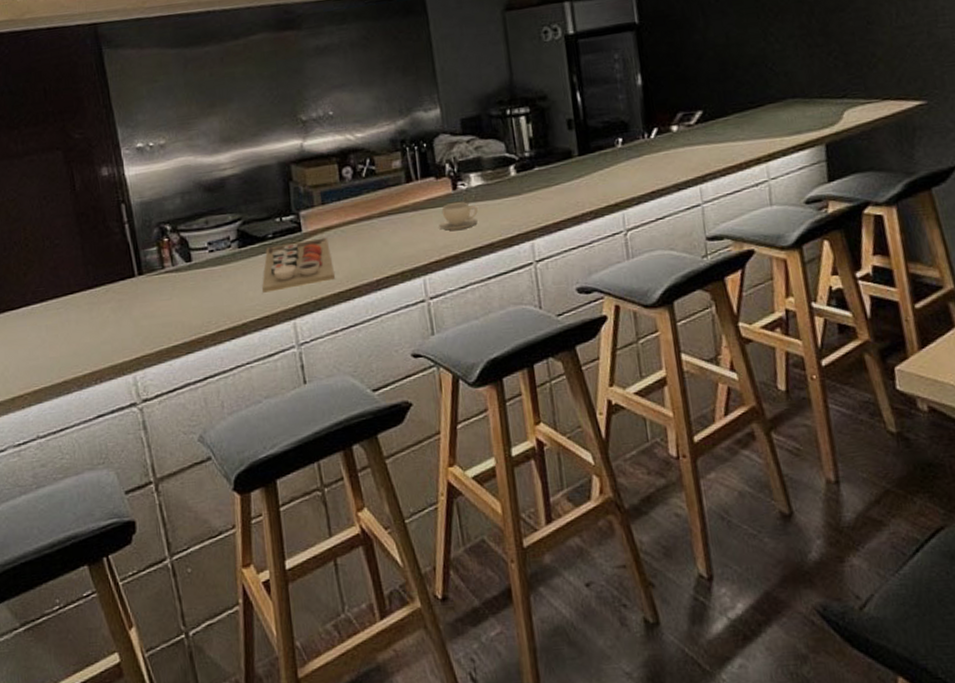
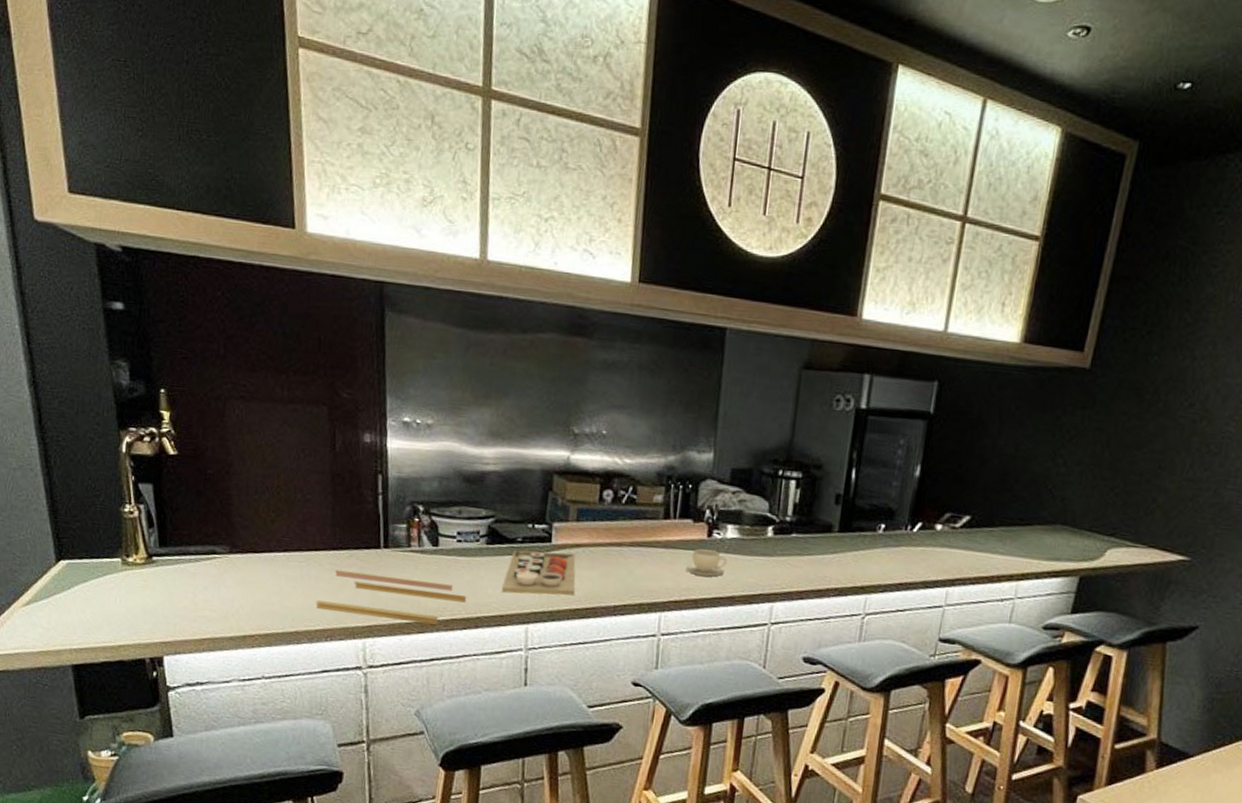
chopsticks: none [80,297,230,354] -> present [315,569,467,625]

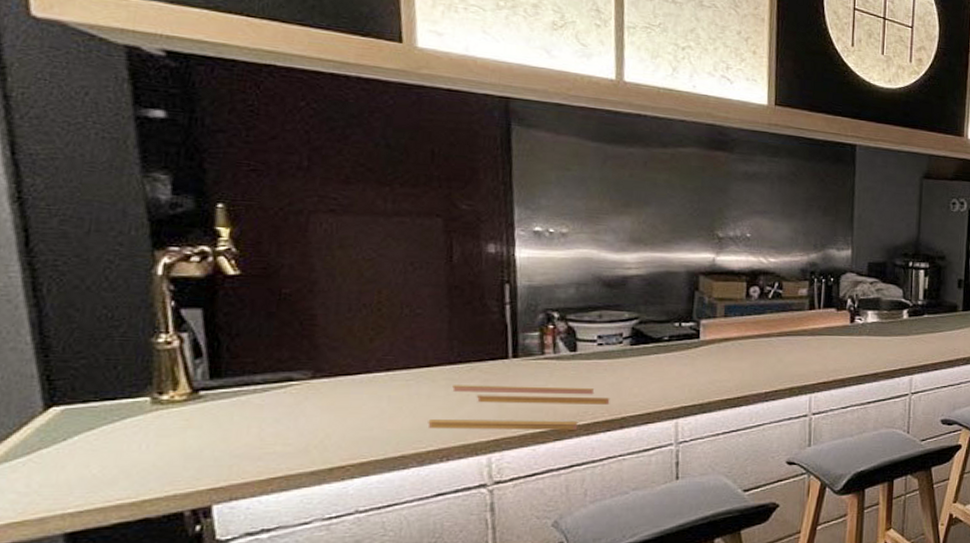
sushi platter: present [502,549,576,596] -> none [649,347,726,391]
teacup: present [686,549,727,577] -> none [832,334,869,357]

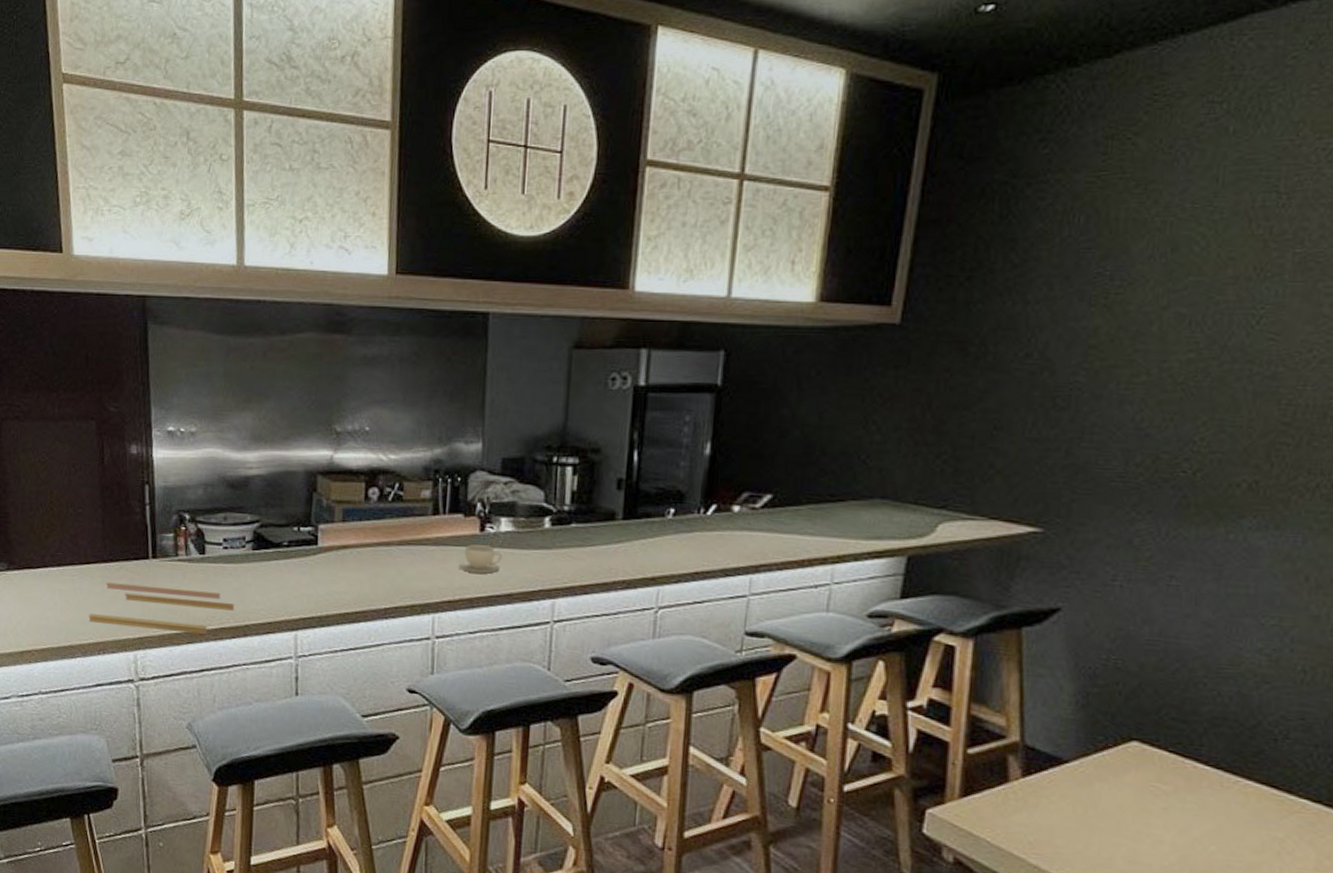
teacup: none [832,334,869,357] -> present [458,544,502,574]

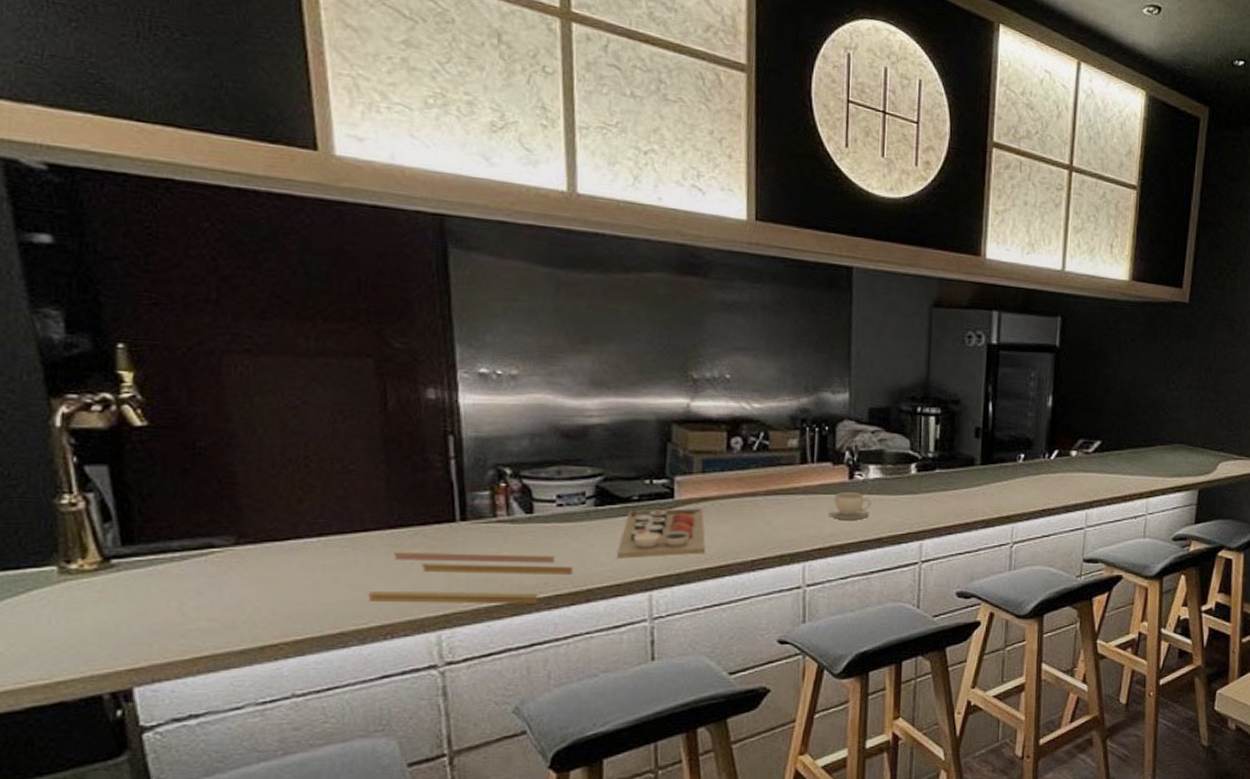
sushi platter: none [270,554,344,600] -> present [617,508,705,559]

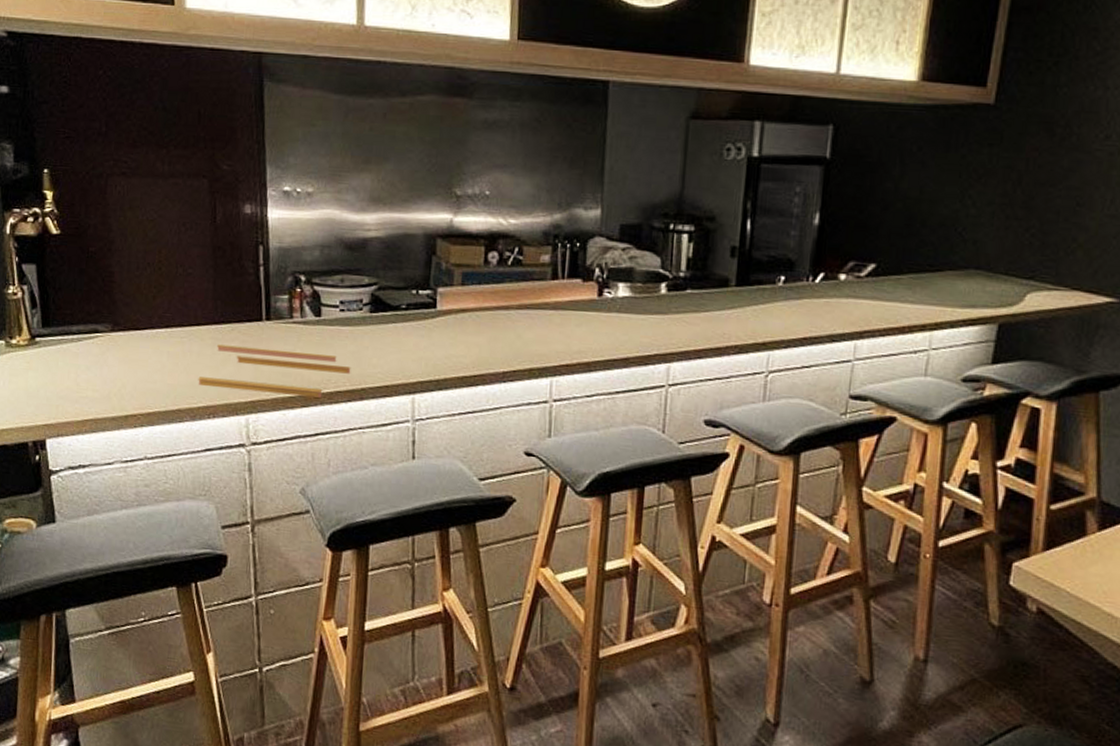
sushi platter: present [617,508,705,559] -> none [387,317,462,364]
teacup: present [828,492,871,520] -> none [576,309,620,338]

